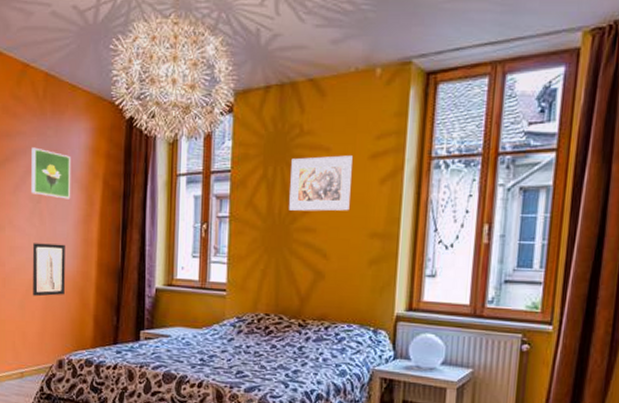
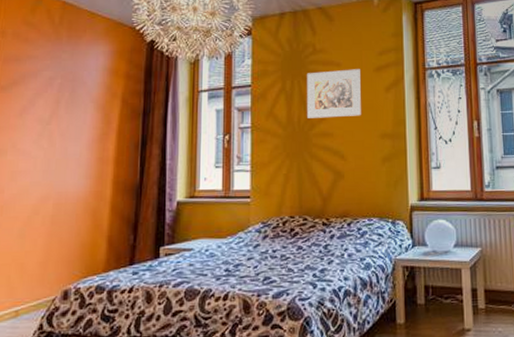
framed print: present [31,147,72,199] -> none [40,70,88,119]
wall art: present [33,243,65,297] -> none [36,165,77,223]

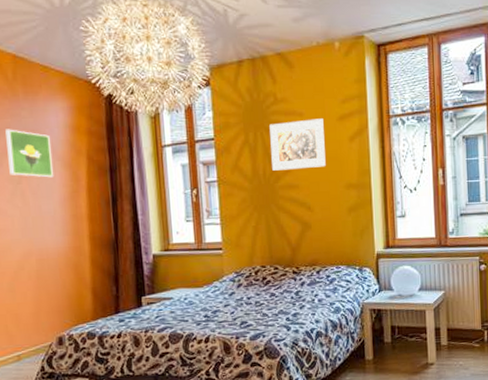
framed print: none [40,70,88,119] -> present [5,129,54,178]

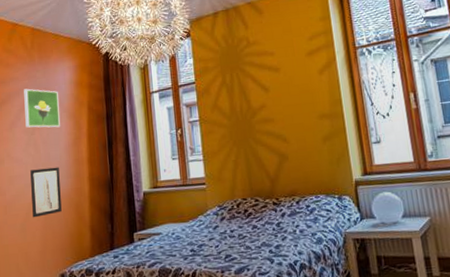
wall art: none [18,222,58,277] -> present [30,167,62,218]
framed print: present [269,118,327,171] -> none [244,55,299,107]

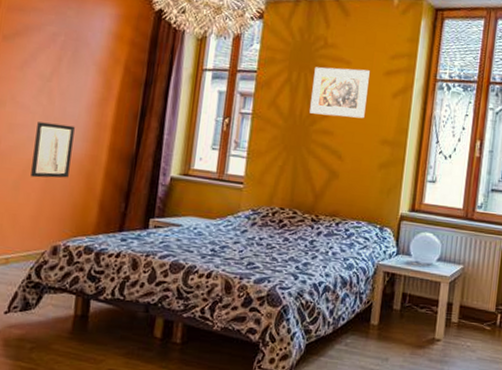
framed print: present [24,88,61,128] -> none [41,25,92,81]
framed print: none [244,55,299,107] -> present [310,67,371,119]

